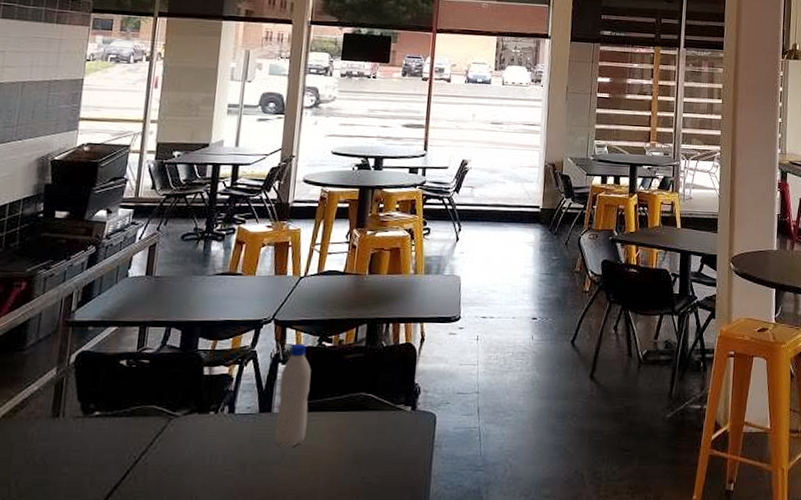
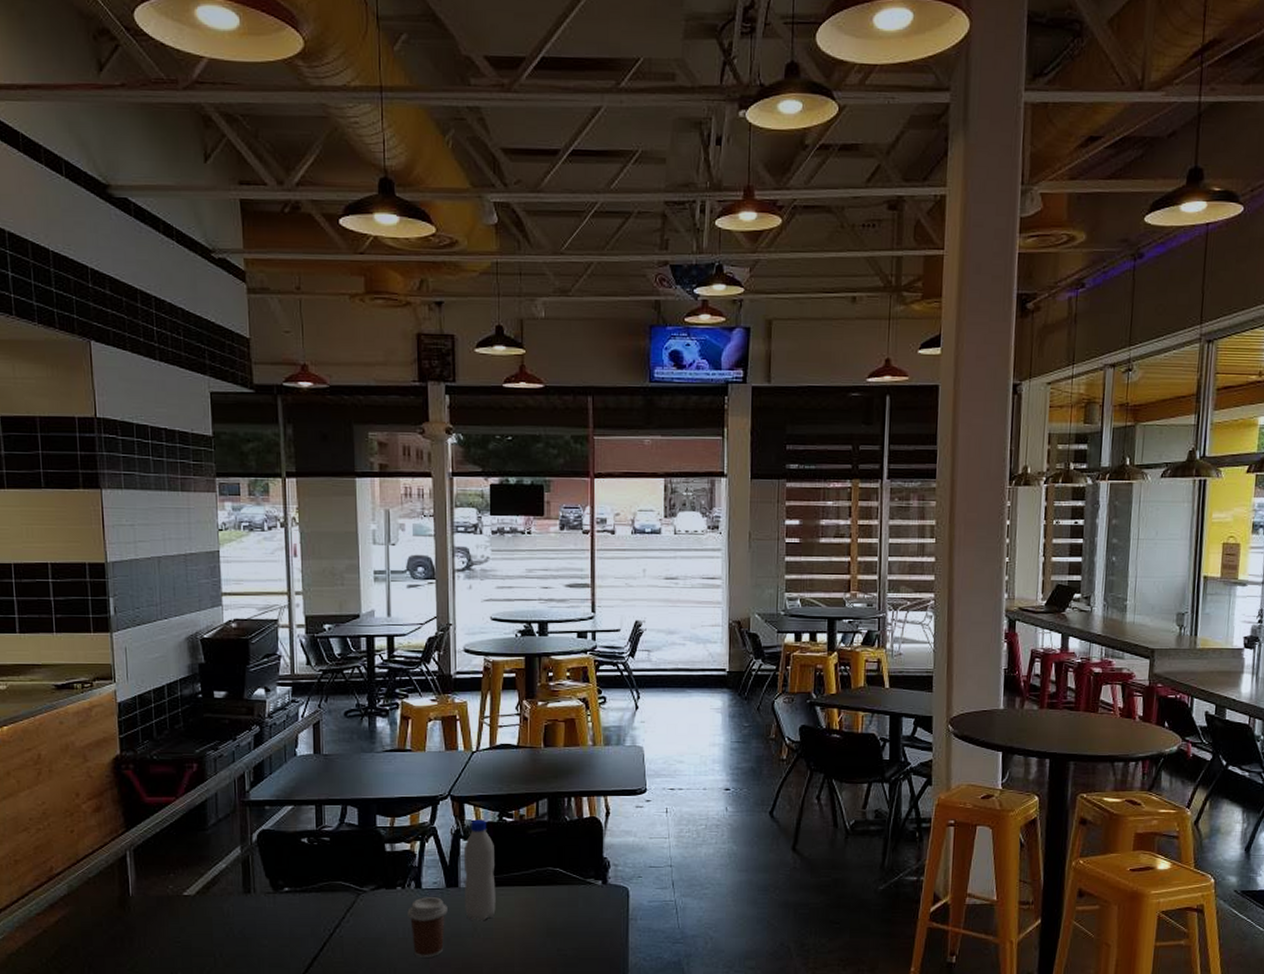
coffee cup: none [217,422,258,486] -> present [407,897,448,958]

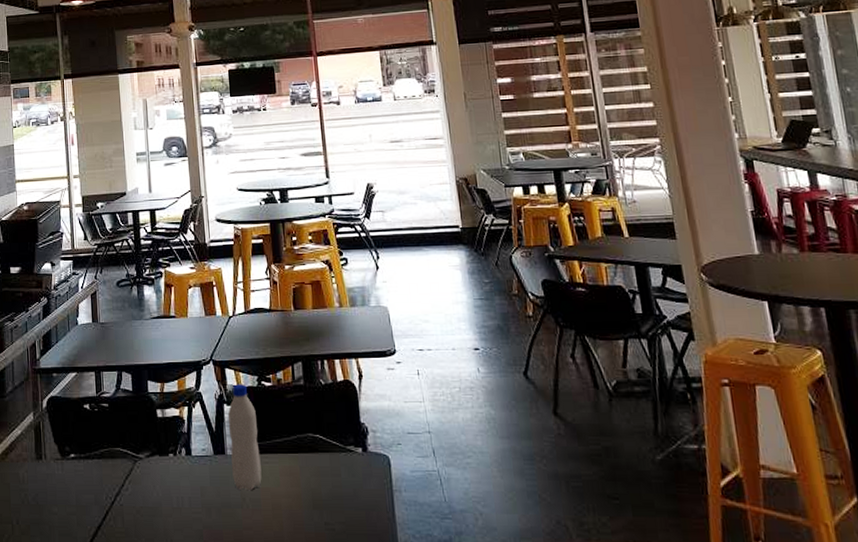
coffee cup: present [407,897,448,958] -> none [180,465,217,529]

